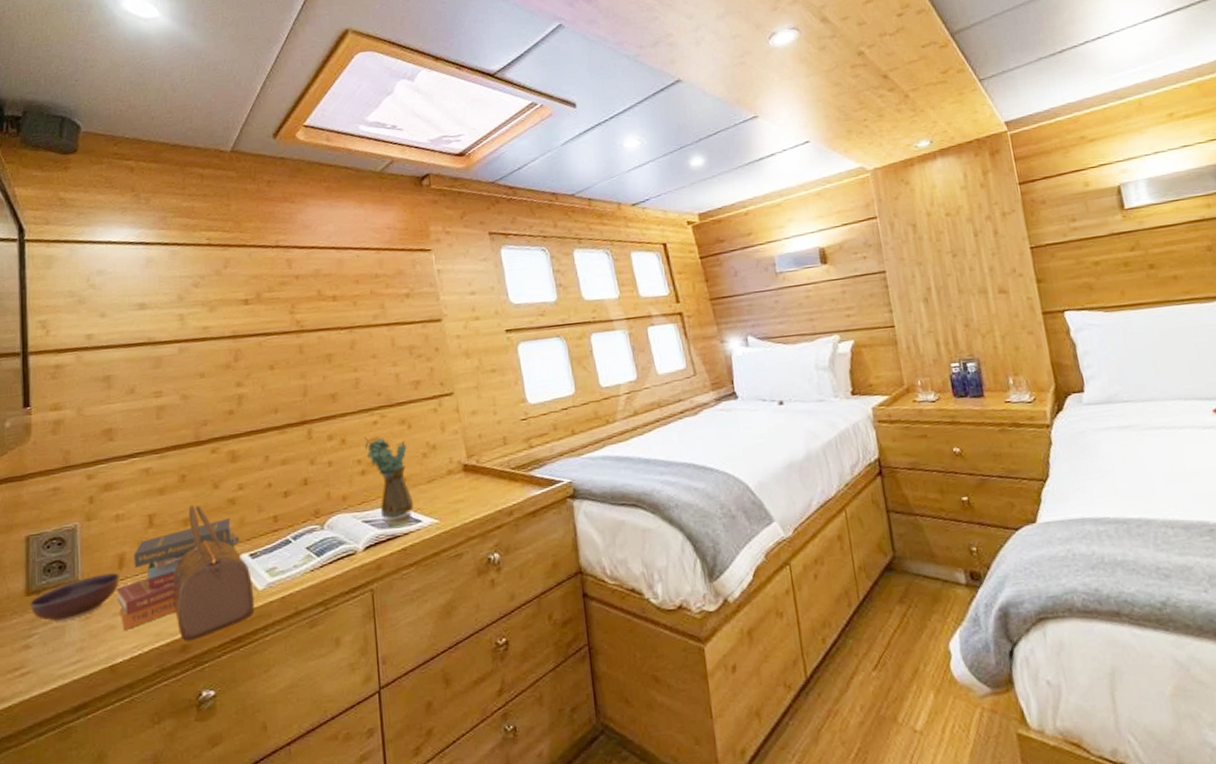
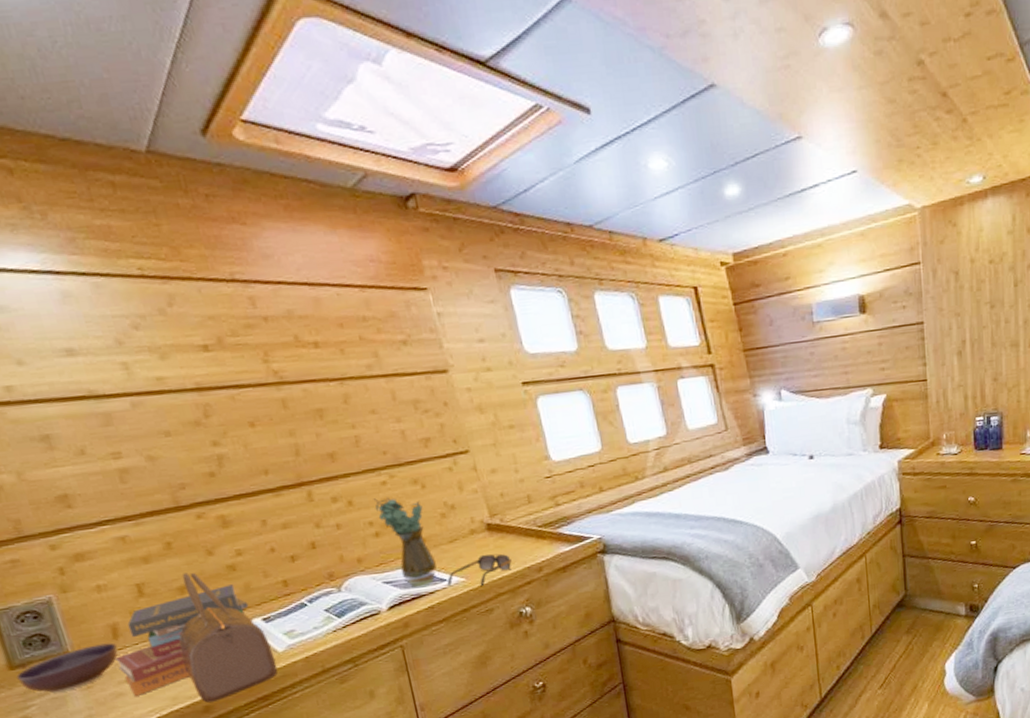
sunglasses: none [421,495,484,530] -> present [447,553,512,587]

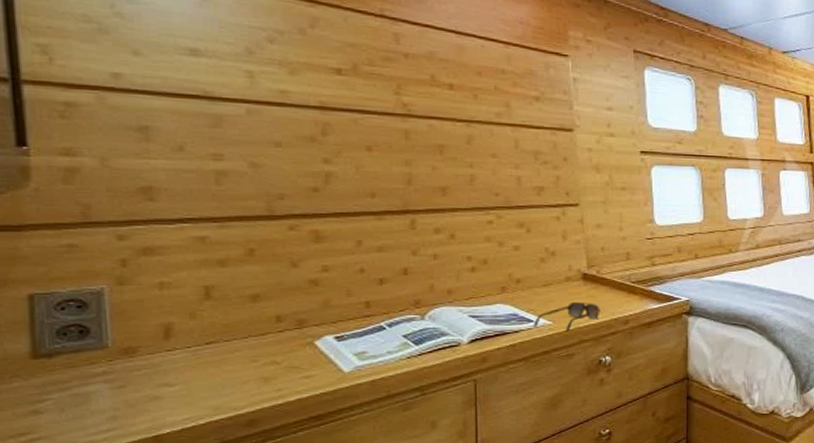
bowl: present [16,643,118,694] -> none [38,343,166,389]
books: present [115,584,249,696] -> none [160,299,323,401]
handbag: present [178,573,278,704] -> none [235,281,339,417]
vase: present [373,497,438,589] -> none [476,235,527,326]

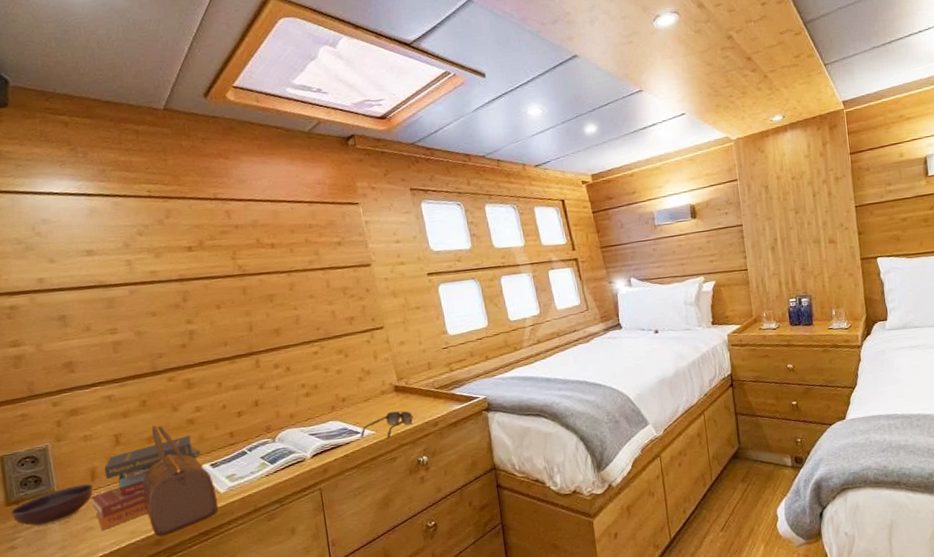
bowl: none [38,343,166,389] -> present [11,484,94,527]
books: none [160,299,323,401] -> present [90,435,201,530]
handbag: none [235,281,339,417] -> present [142,425,219,538]

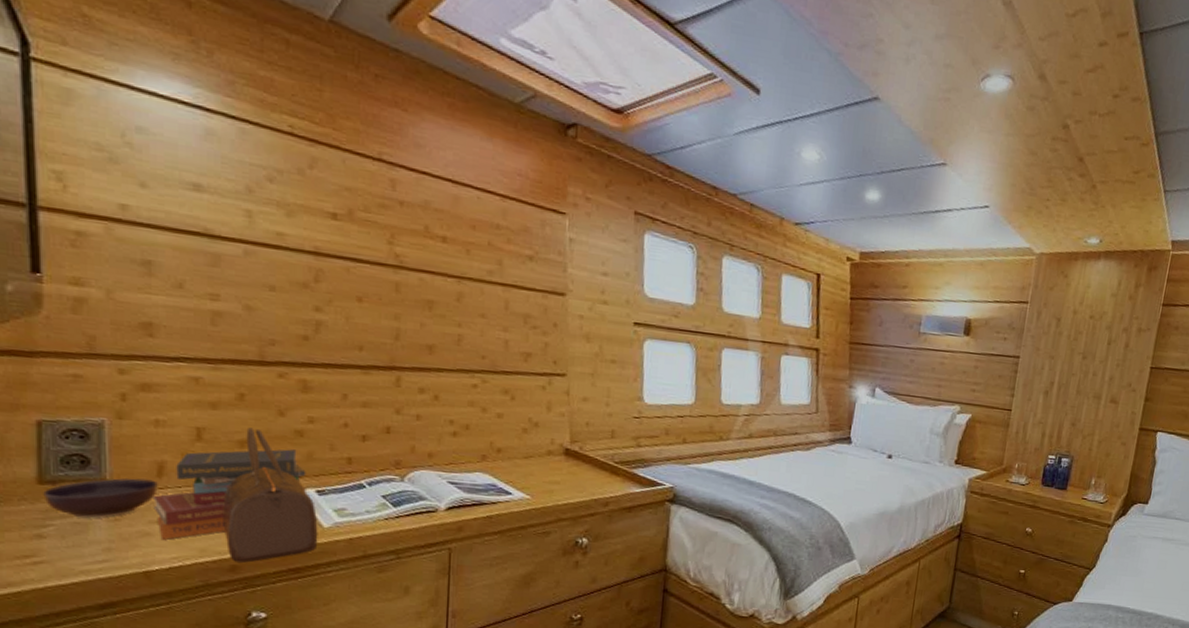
sunglasses: present [360,410,413,439] -> none [511,477,581,508]

